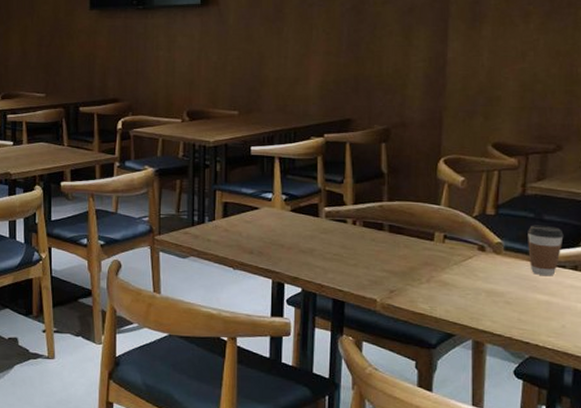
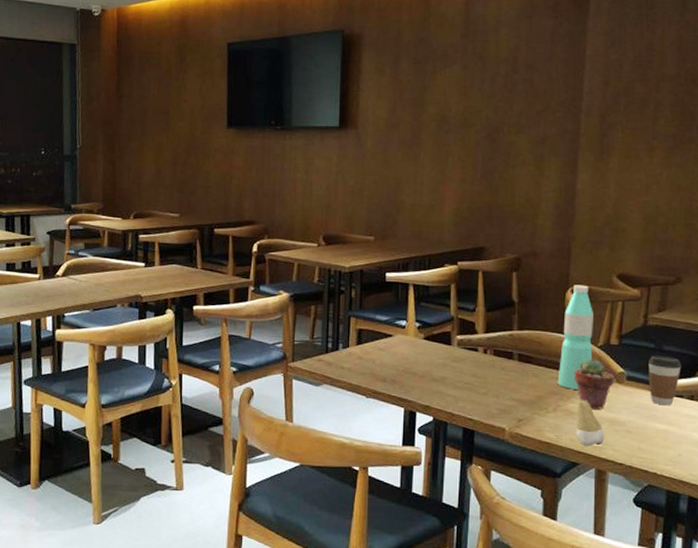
water bottle: none [430,155,468,260] -> present [557,285,593,390]
potted succulent: none [448,229,491,280] -> present [574,359,614,409]
tooth: none [451,271,482,318] -> present [576,400,605,447]

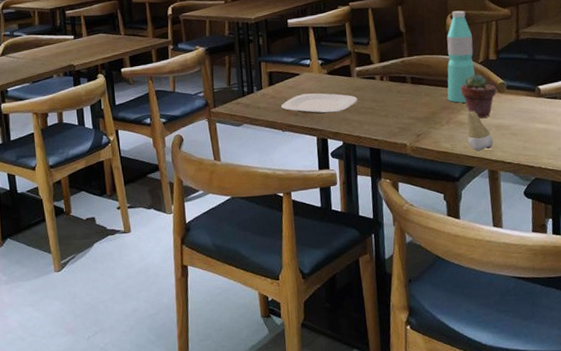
plate: none [368,358,456,385] -> present [281,93,358,114]
coffee cup: present [648,355,682,406] -> none [524,64,553,108]

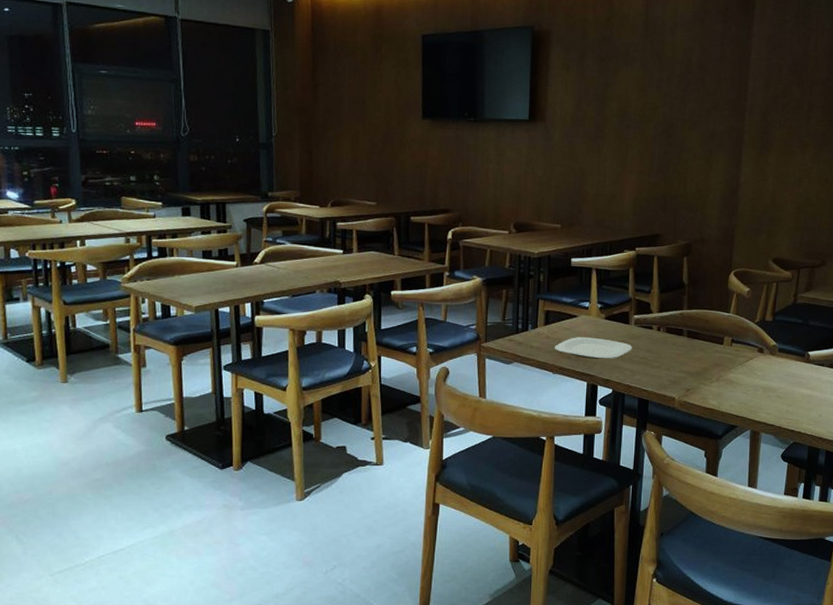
water bottle: present [447,10,475,103] -> none [720,268,752,361]
potted succulent: present [461,74,496,118] -> none [734,334,768,378]
tooth: present [467,111,494,152] -> none [735,370,759,411]

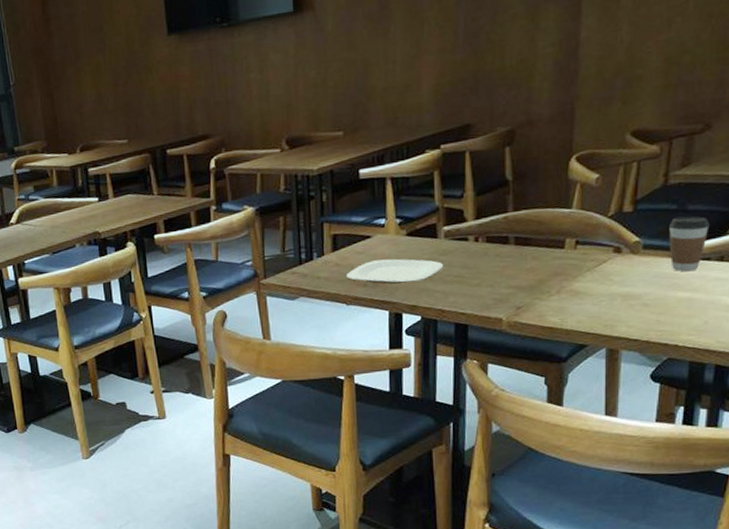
coffee cup: none [796,329,824,374] -> present [669,216,710,272]

